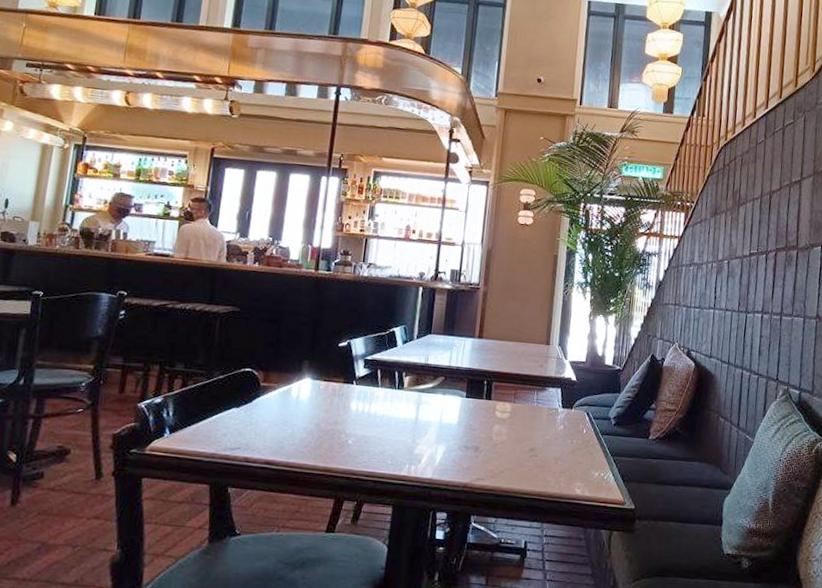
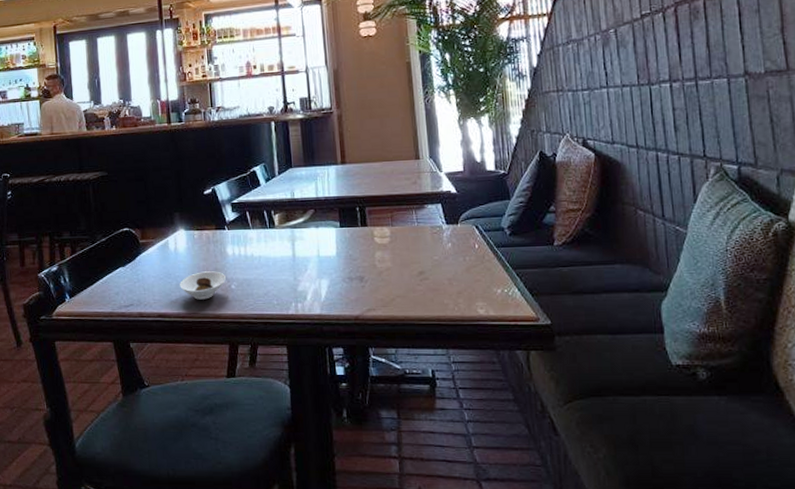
saucer: none [294,423,344,452] -> present [180,271,226,300]

